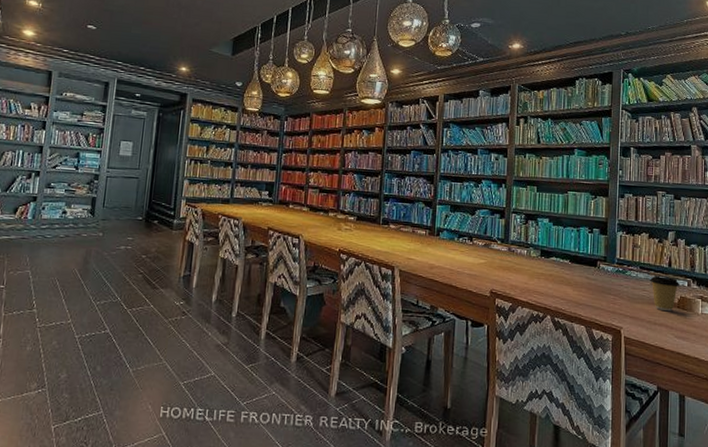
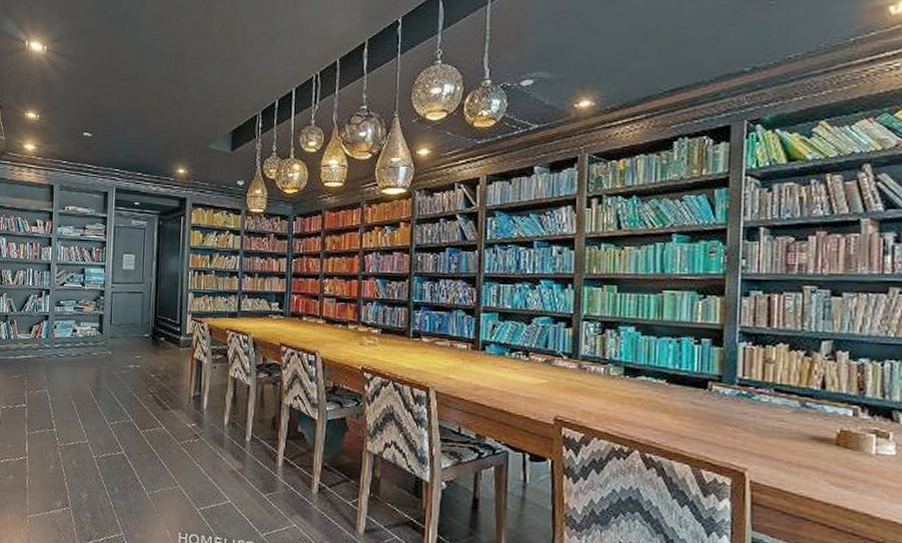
coffee cup: present [650,276,679,312] -> none [790,402,839,451]

